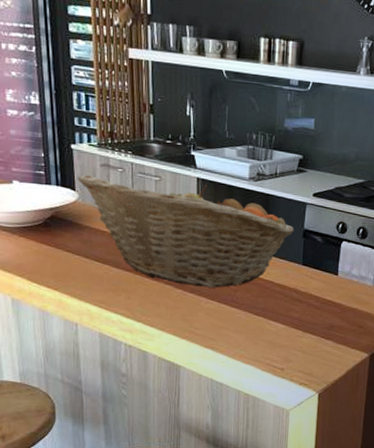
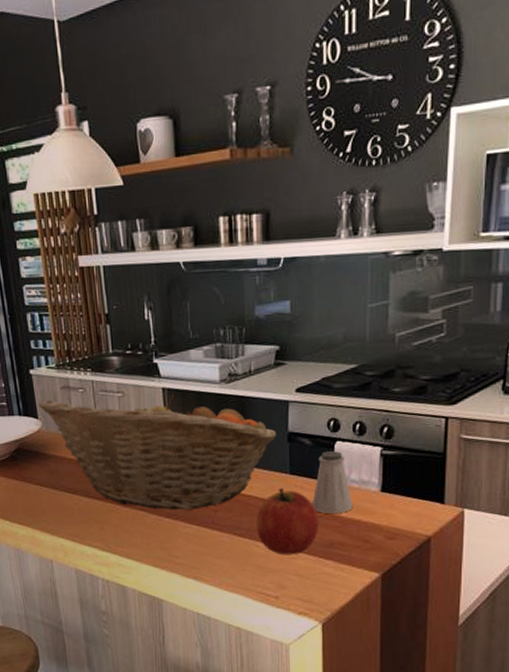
apple: none [270,276,323,334] -> present [256,488,318,555]
saltshaker: none [319,249,352,302] -> present [312,451,353,513]

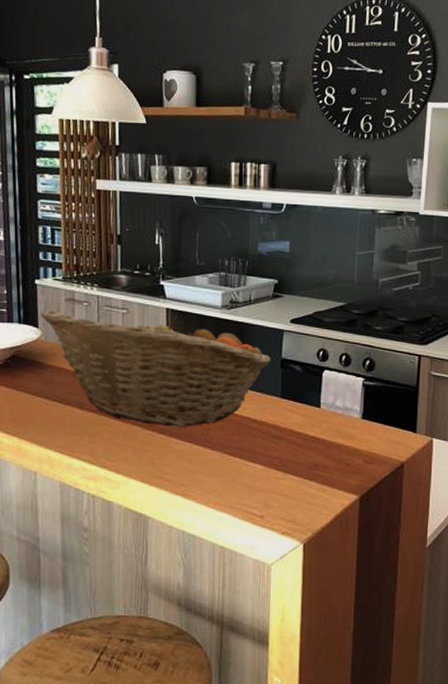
apple: present [256,488,318,555] -> none [246,411,305,475]
saltshaker: present [312,451,353,513] -> none [300,379,337,437]

